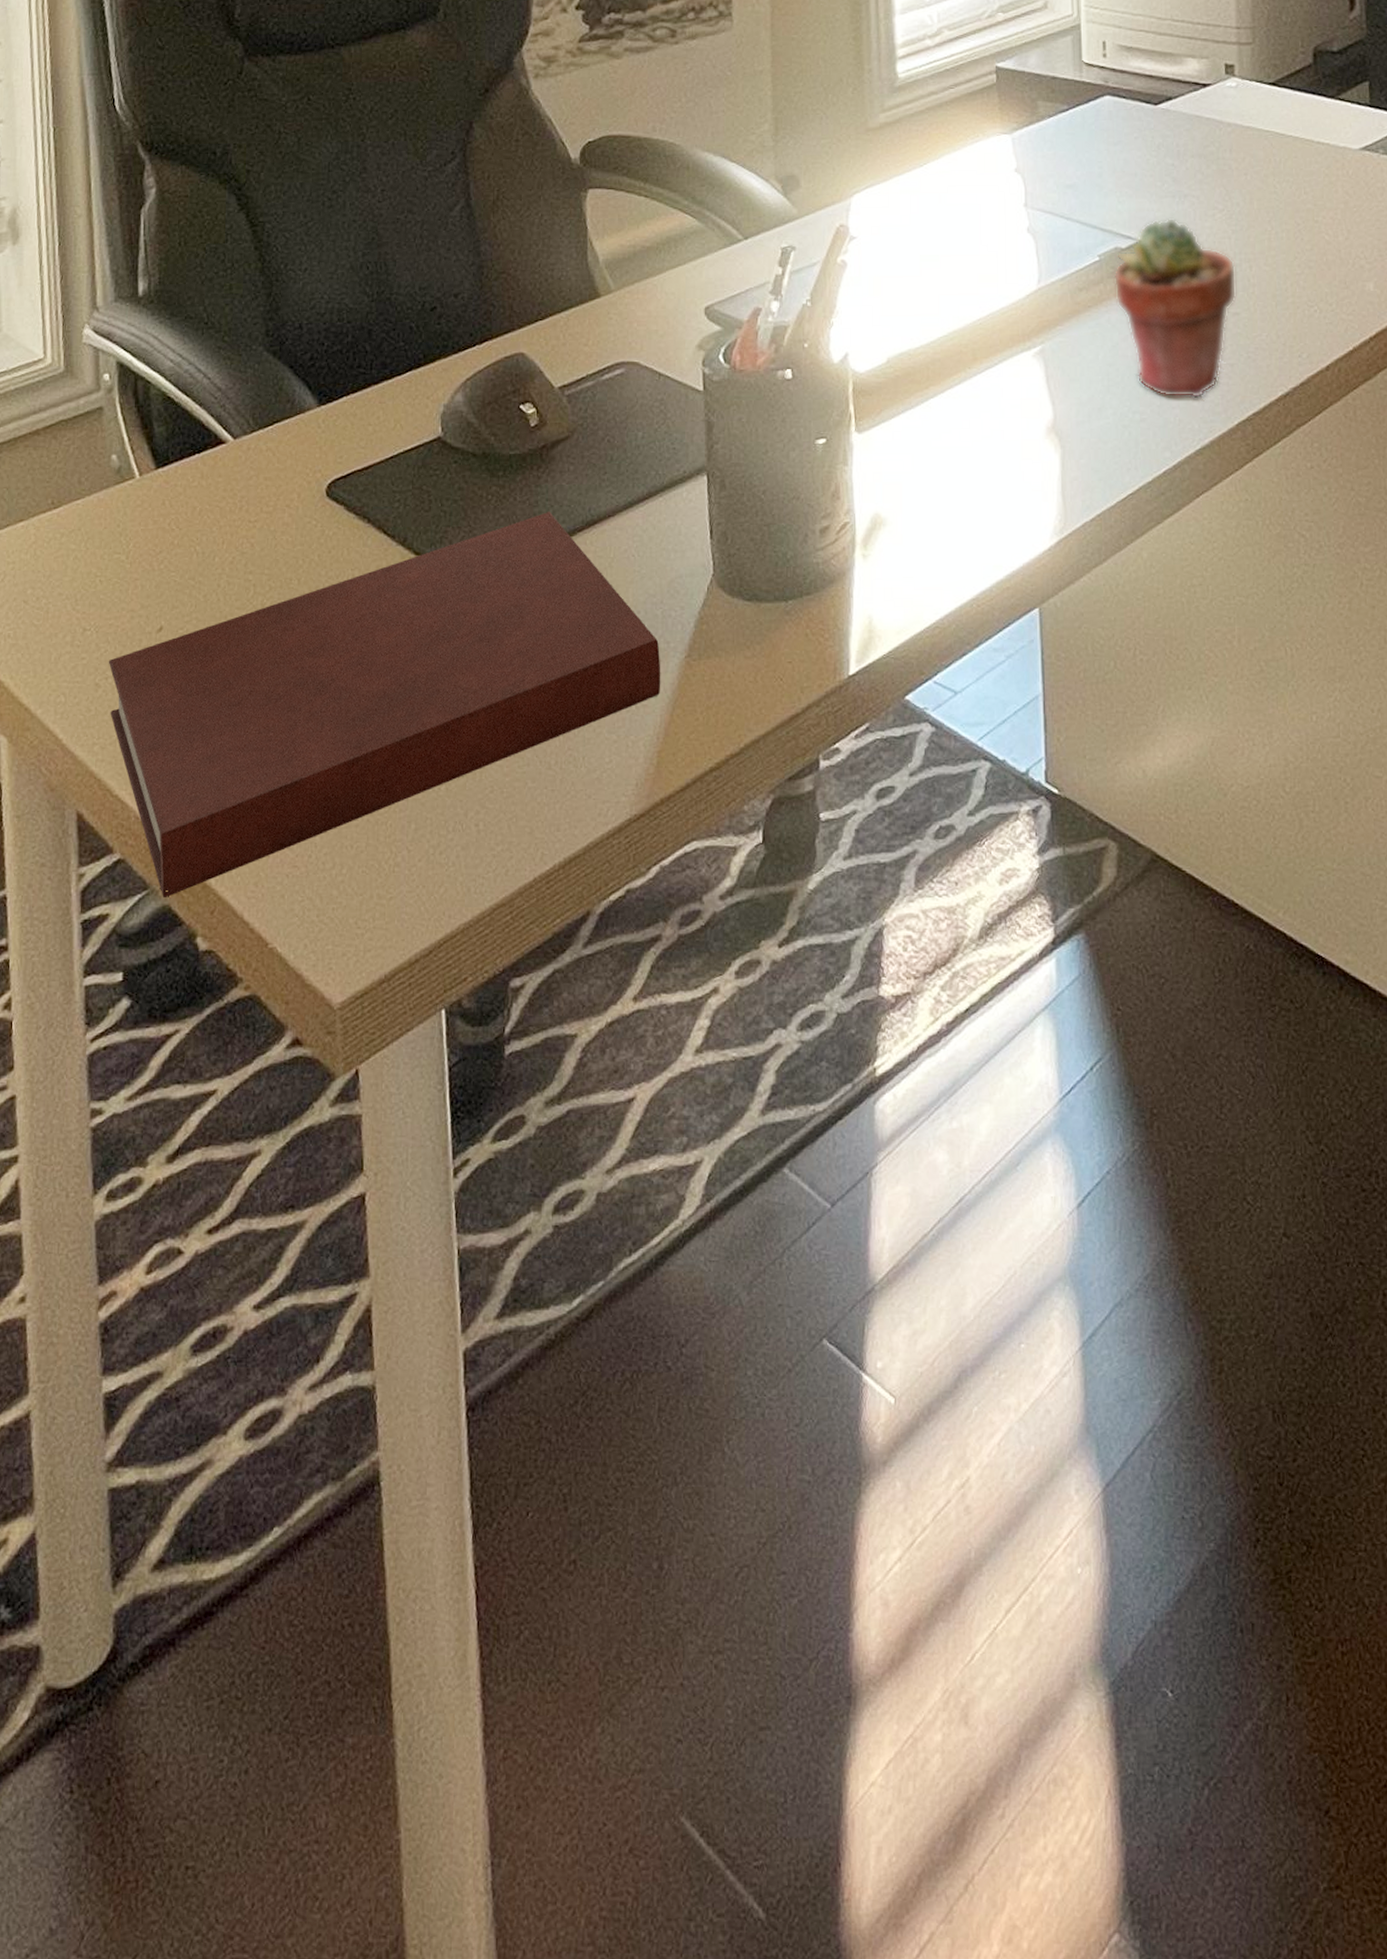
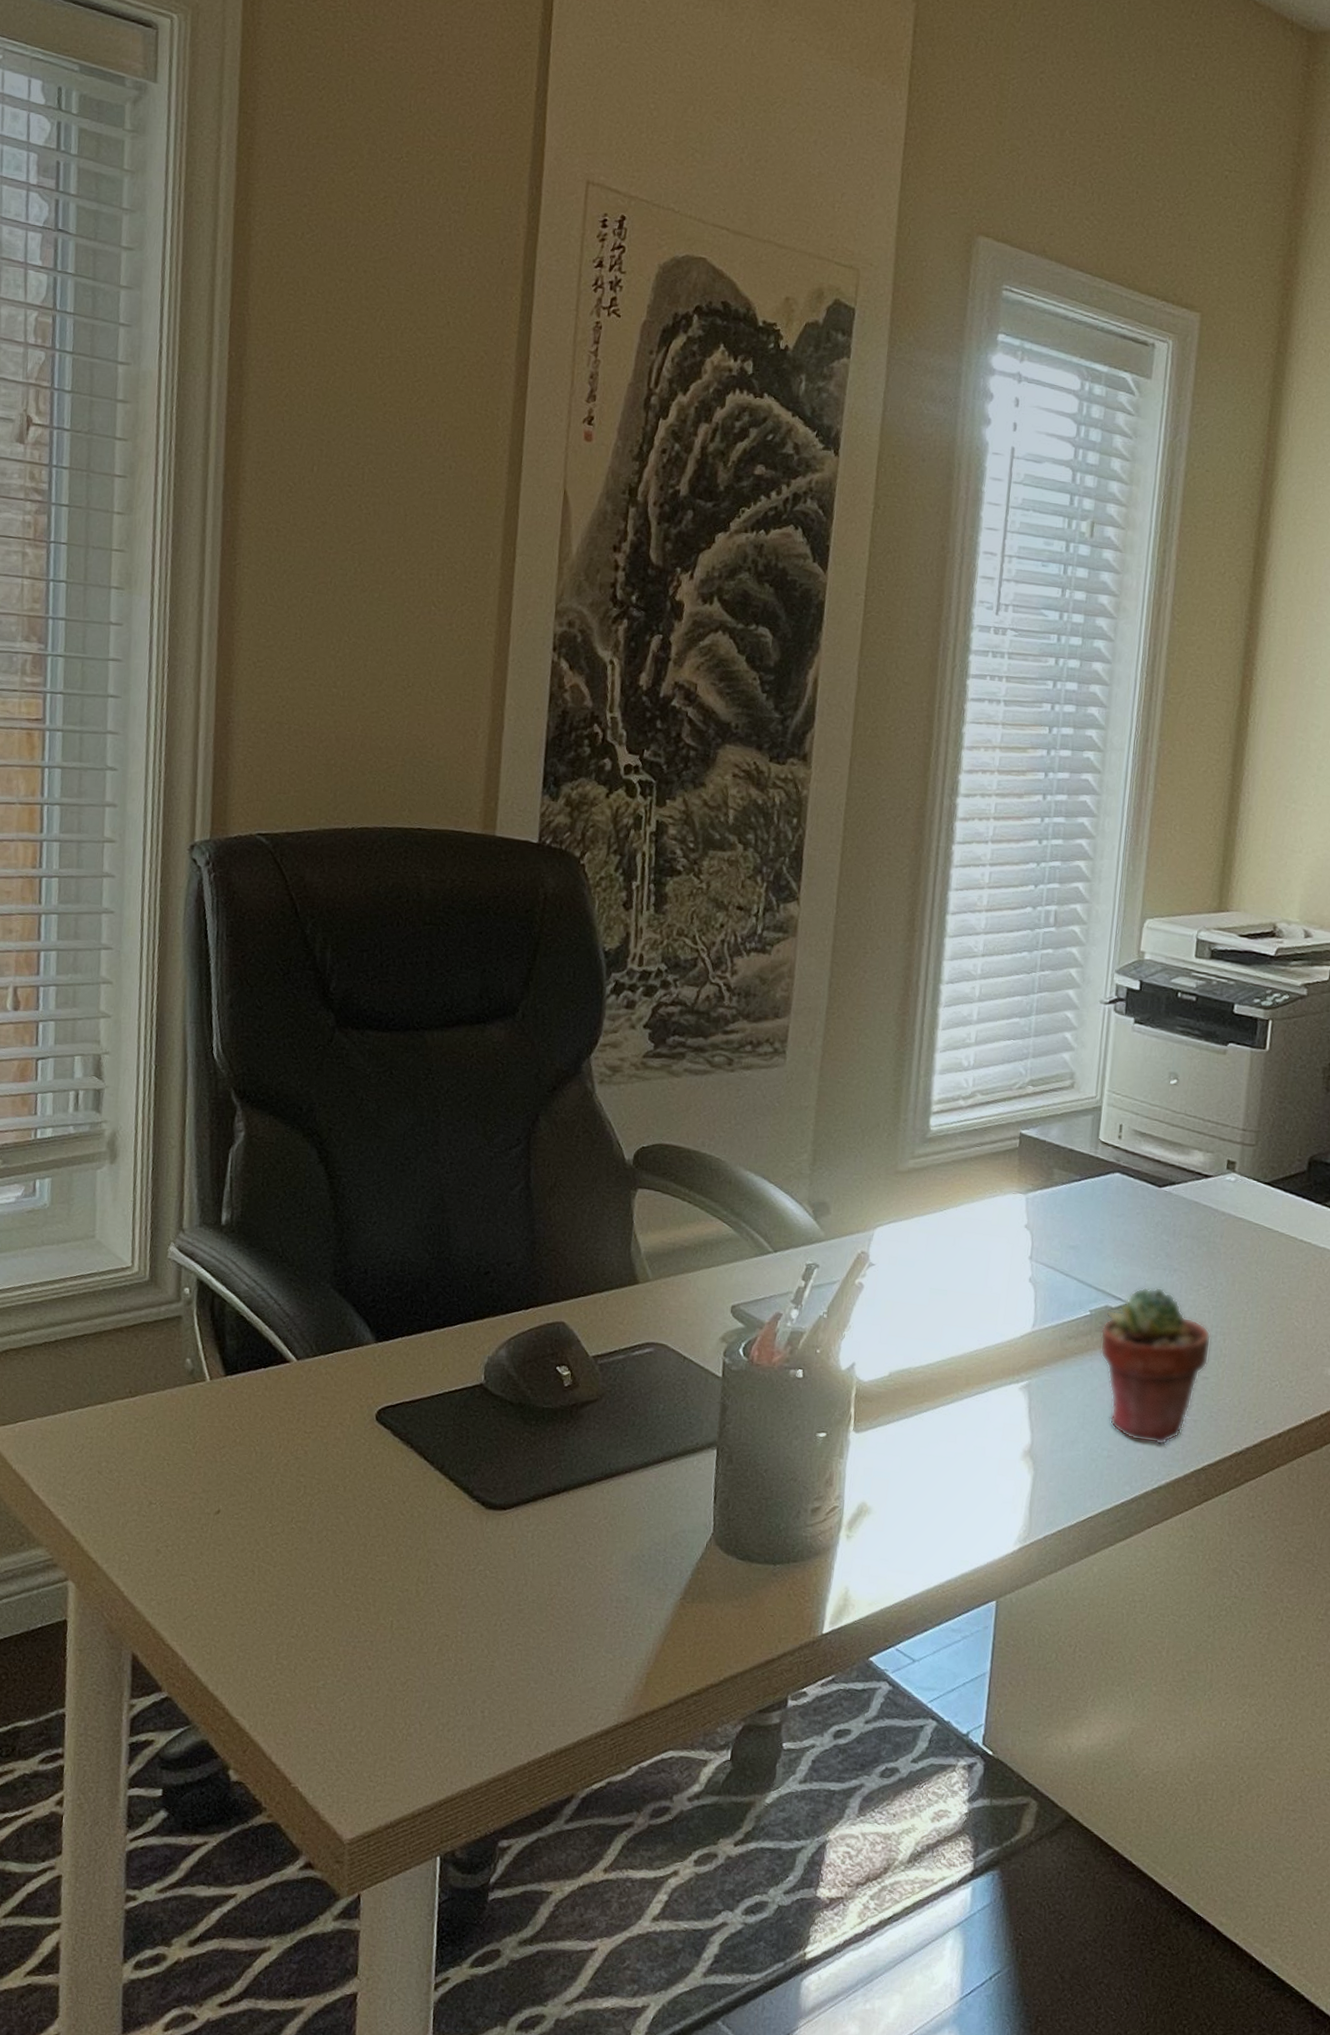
notebook: present [108,512,661,899] -> none [168,1460,659,1735]

